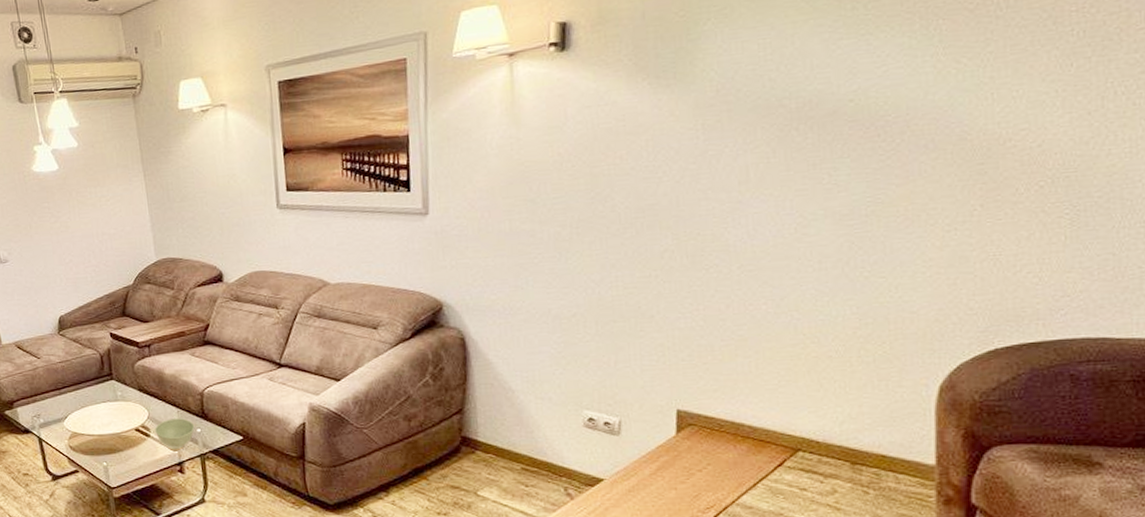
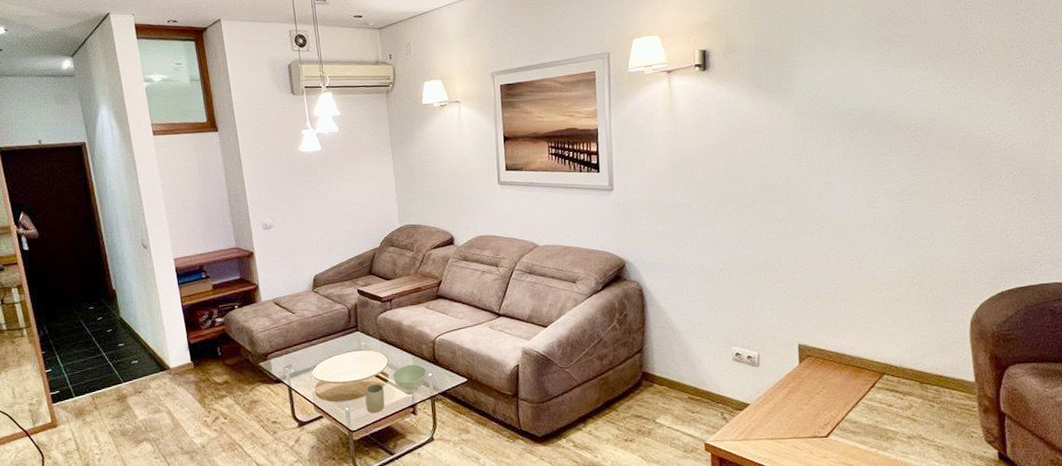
mug: none [124,438,148,470] -> present [365,384,385,413]

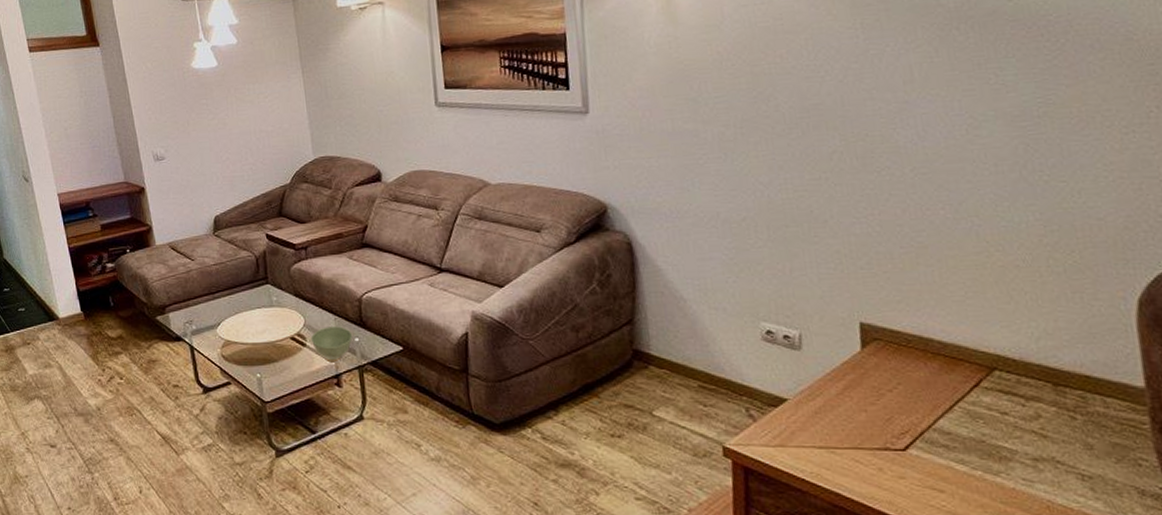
mug: present [365,384,385,413] -> none [279,348,303,382]

